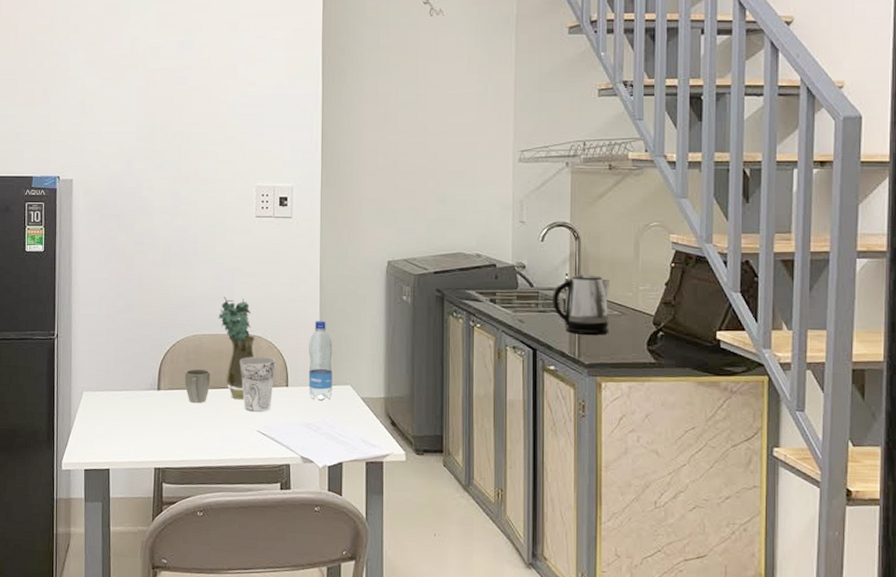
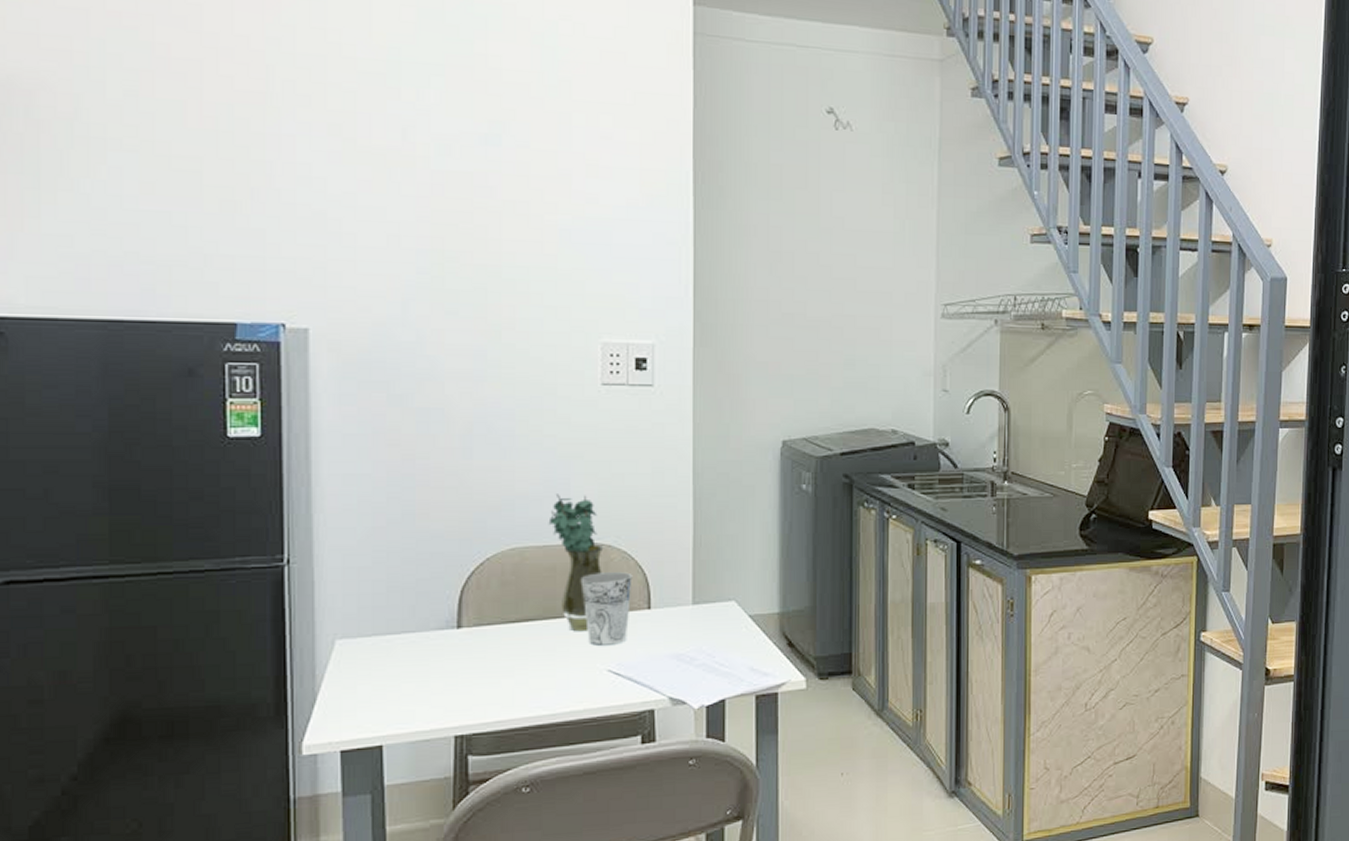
mug: present [185,368,211,403] -> none [499,594,539,641]
bottle: present [308,320,333,401] -> none [678,519,711,623]
kettle: present [551,274,609,335] -> none [978,451,1041,521]

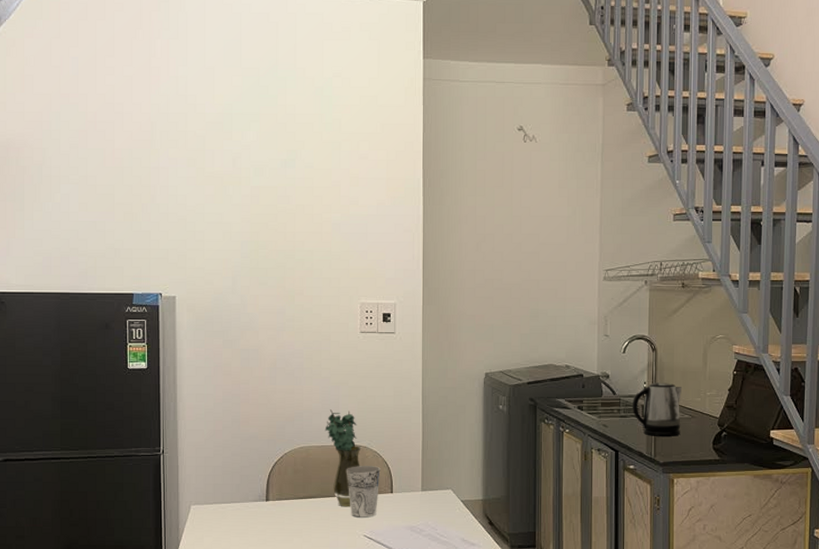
kettle: none [978,451,1041,521] -> present [632,382,682,436]

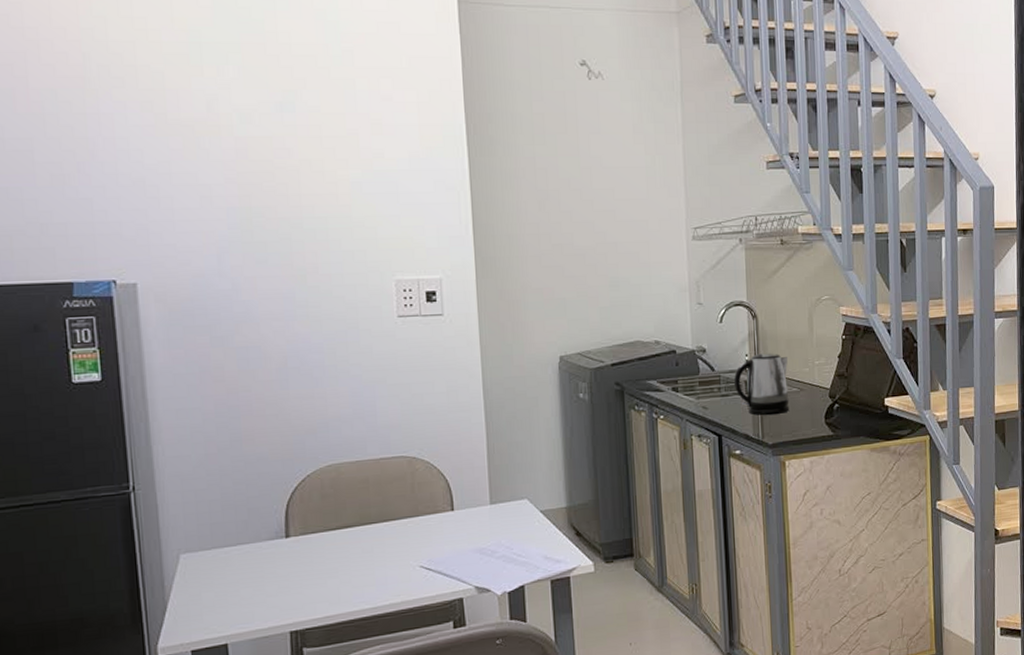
vase: present [325,409,362,507] -> none [359,415,410,534]
cup: present [346,466,381,519] -> none [390,480,437,546]

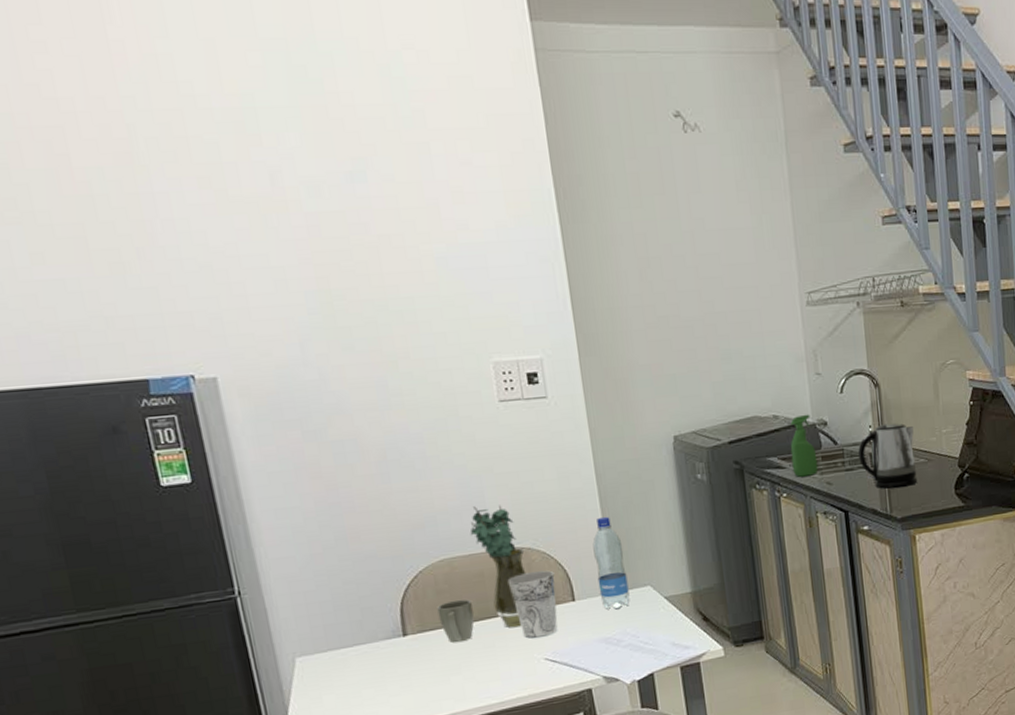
mug: none [321,504,356,546] -> present [437,599,475,642]
vase: none [359,415,410,534] -> present [470,505,527,628]
cup: none [390,480,437,546] -> present [507,570,558,639]
bottle: none [475,430,507,521] -> present [592,516,630,610]
spray bottle: none [669,341,695,400] -> present [790,414,819,477]

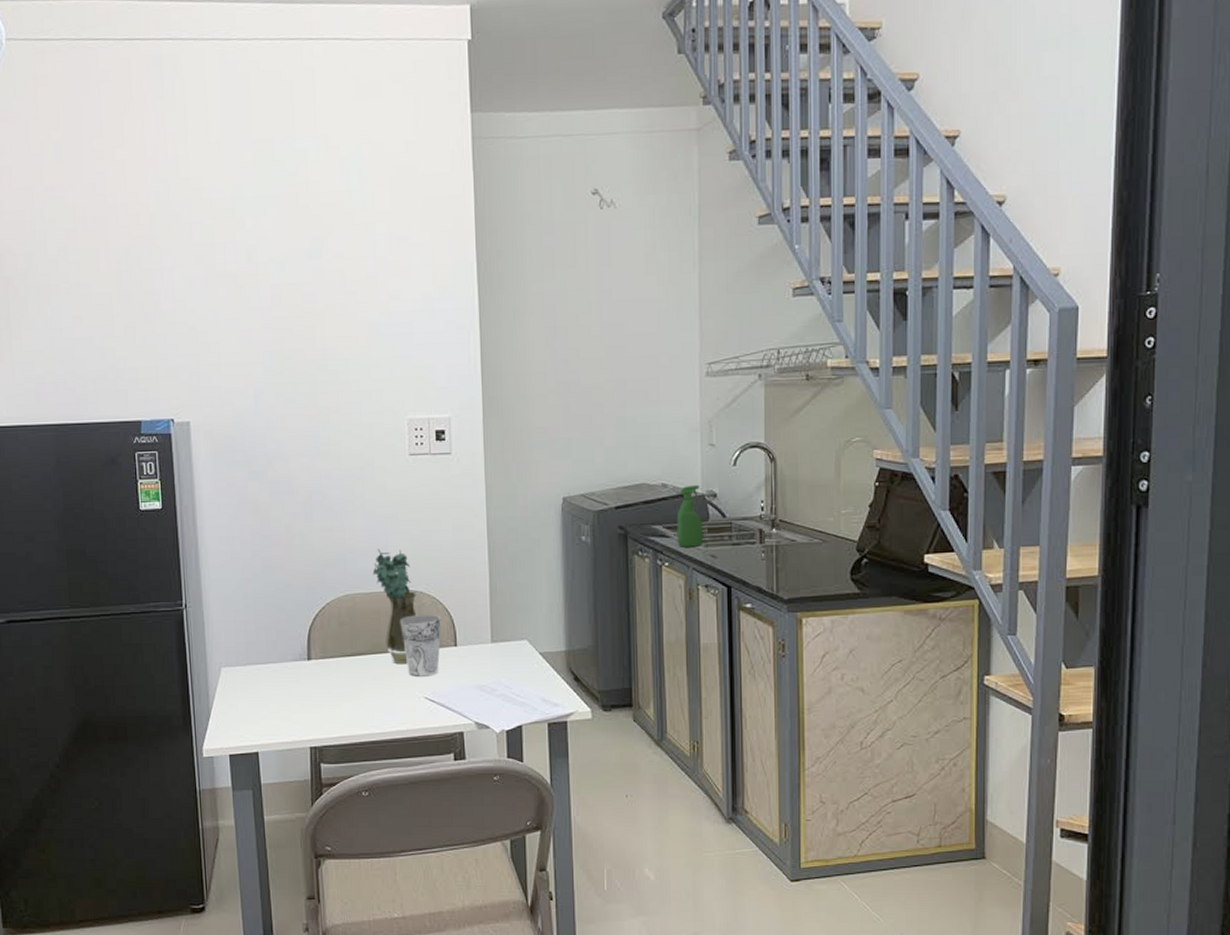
mug: present [437,599,475,642] -> none [338,632,369,671]
bottle: present [592,516,630,610] -> none [478,569,507,659]
kettle: present [857,422,918,489] -> none [746,499,810,567]

